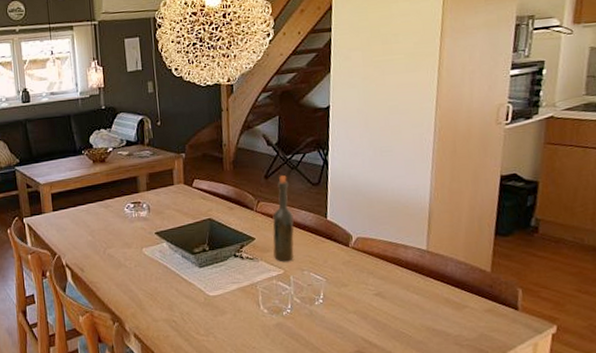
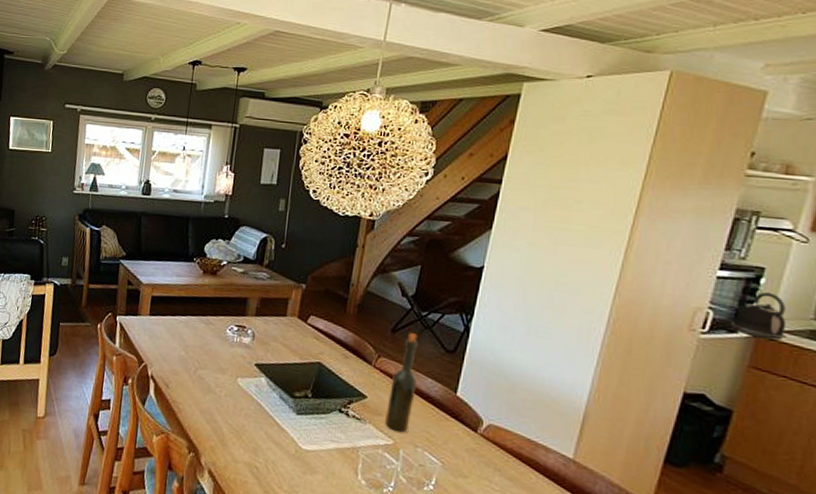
kettle: none [526,80,567,119] -> present [730,292,787,341]

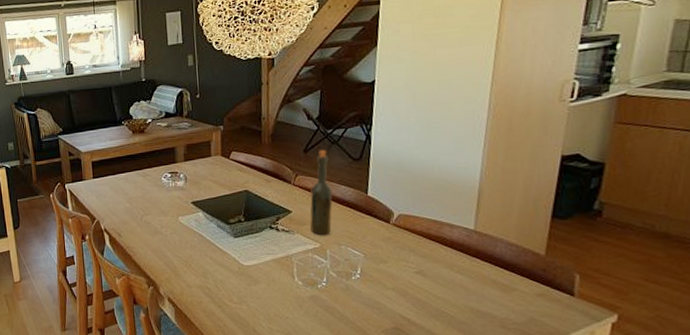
kettle: present [730,292,787,341] -> none [595,55,644,97]

